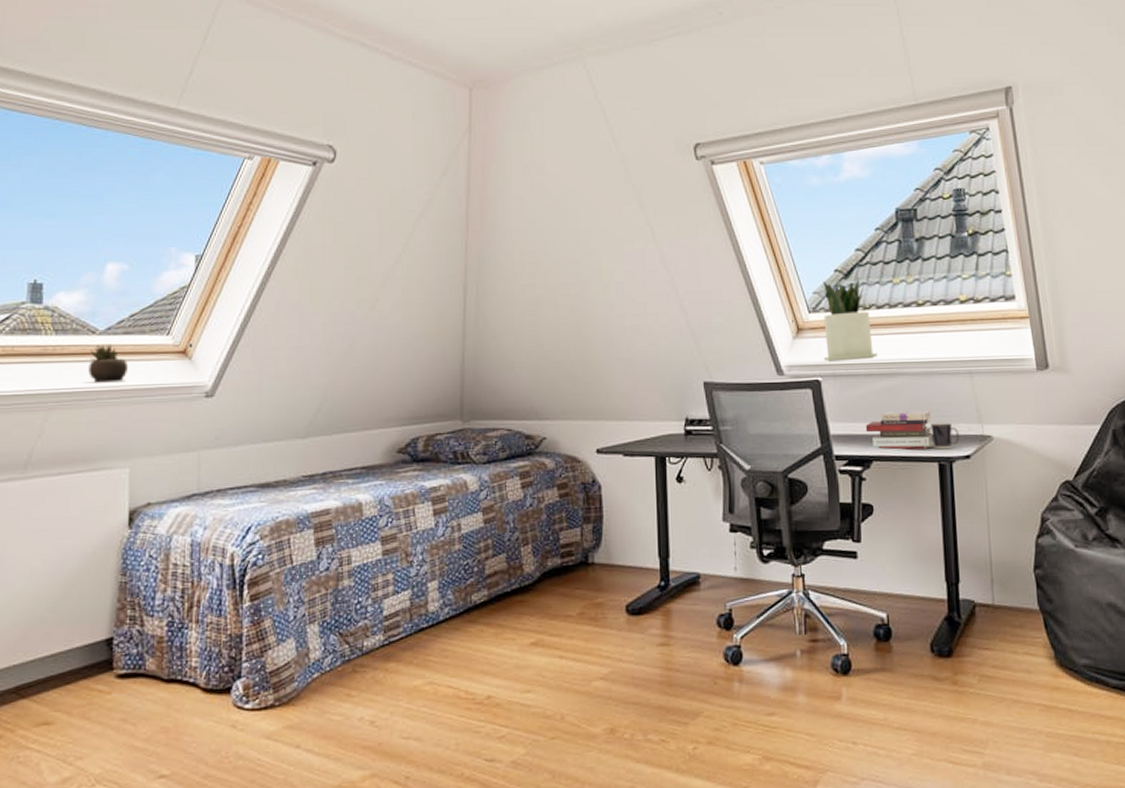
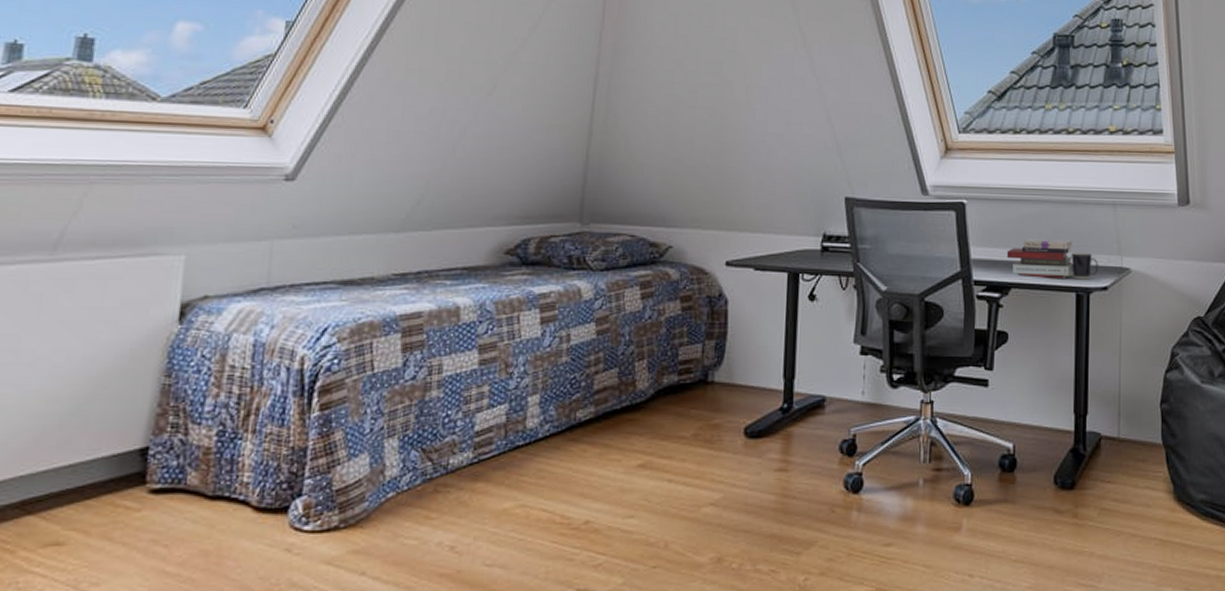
succulent plant: present [84,344,129,383] -> none [136,113,194,158]
planter: present [822,278,879,362] -> none [969,101,1026,185]

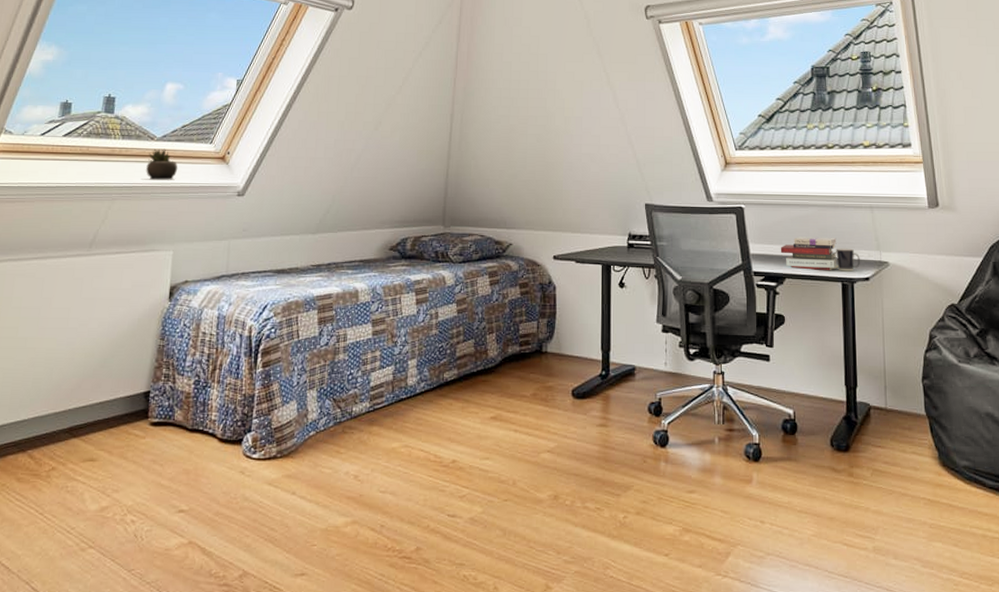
succulent plant: none [136,113,194,158] -> present [141,148,178,180]

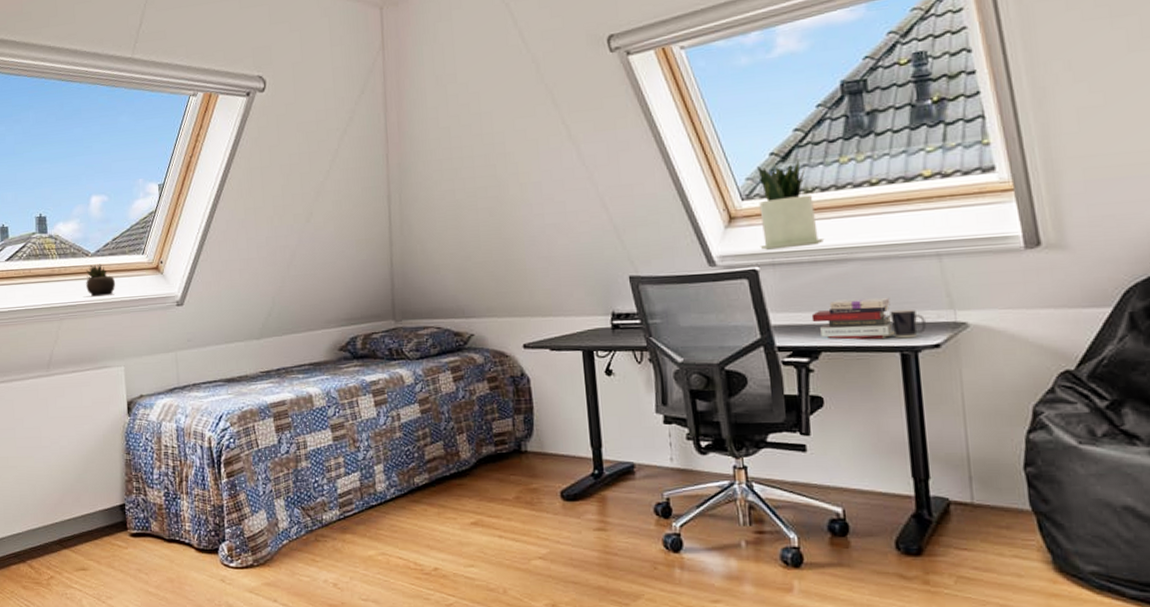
planter: none [746,123,793,192] -> present [756,160,825,250]

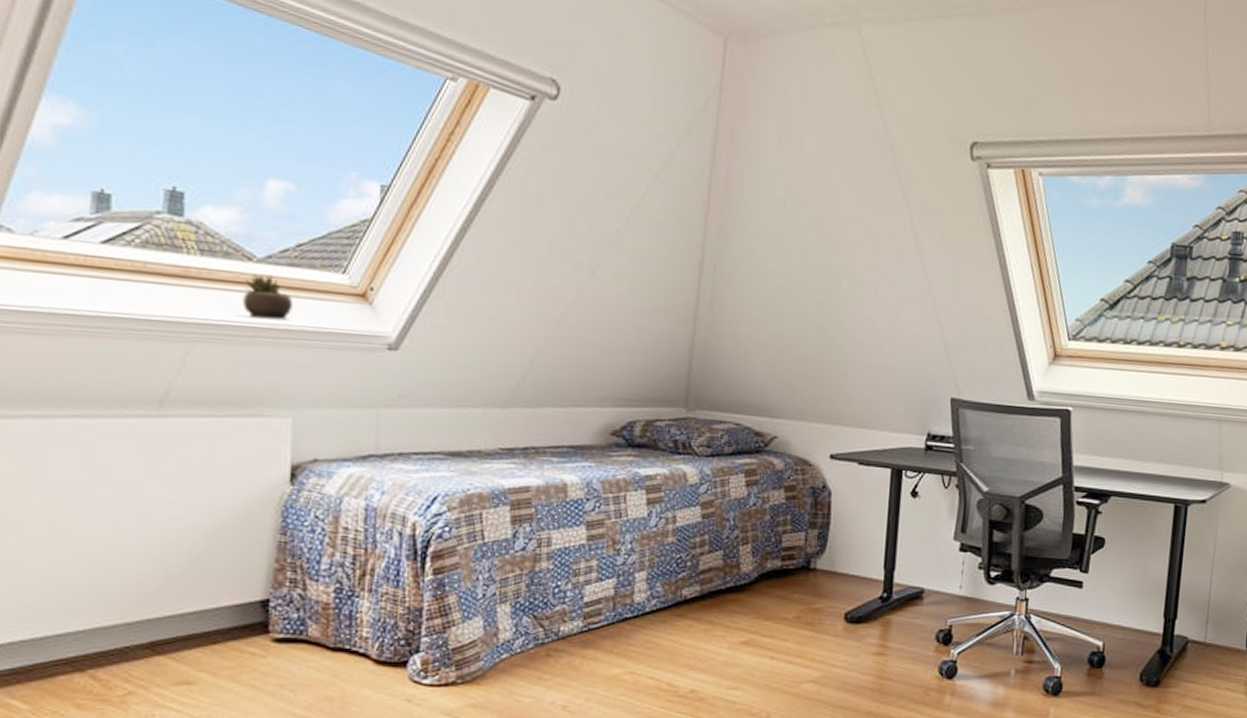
planter: present [756,160,825,250] -> none [1076,308,1133,395]
books: present [811,297,895,340] -> none [1108,449,1175,491]
mug: present [890,309,926,339] -> none [1172,464,1199,492]

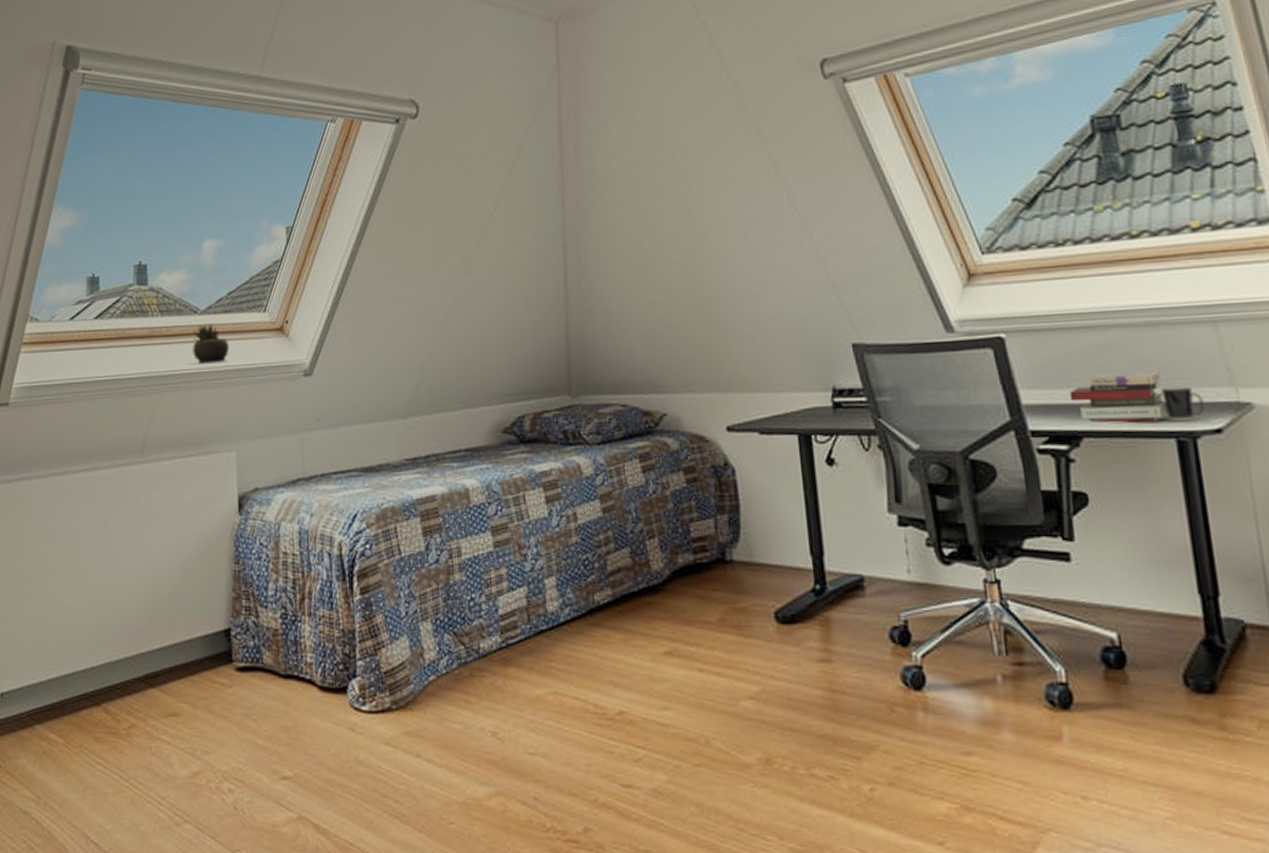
books: none [1108,449,1175,491] -> present [1069,371,1169,423]
mug: none [1172,464,1199,492] -> present [1161,386,1204,422]

